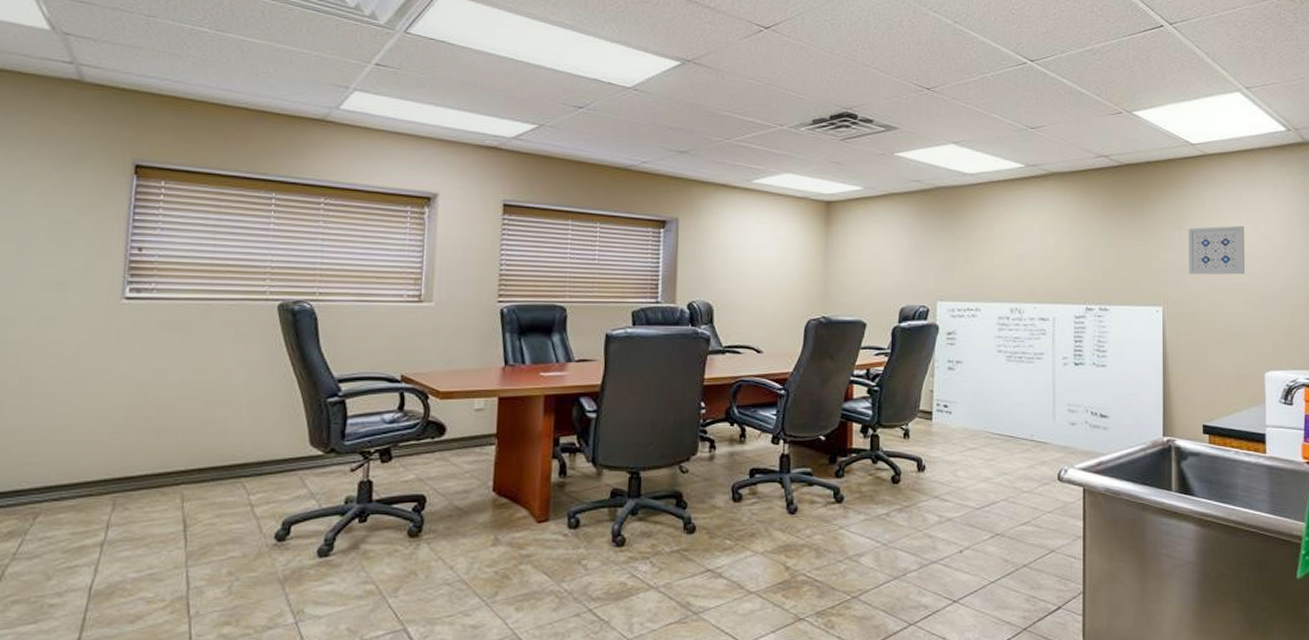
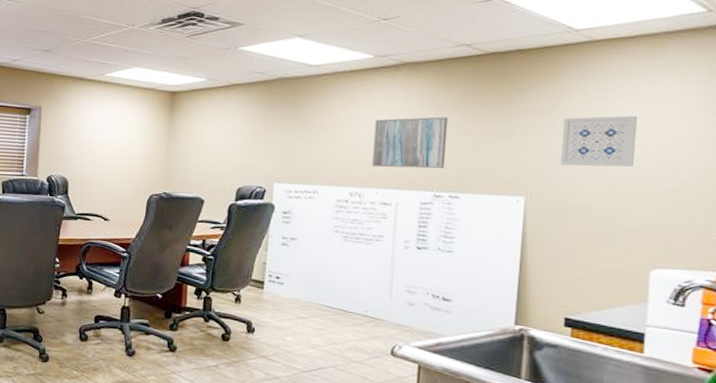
wall art: none [1029,228,1094,281] -> present [372,116,449,169]

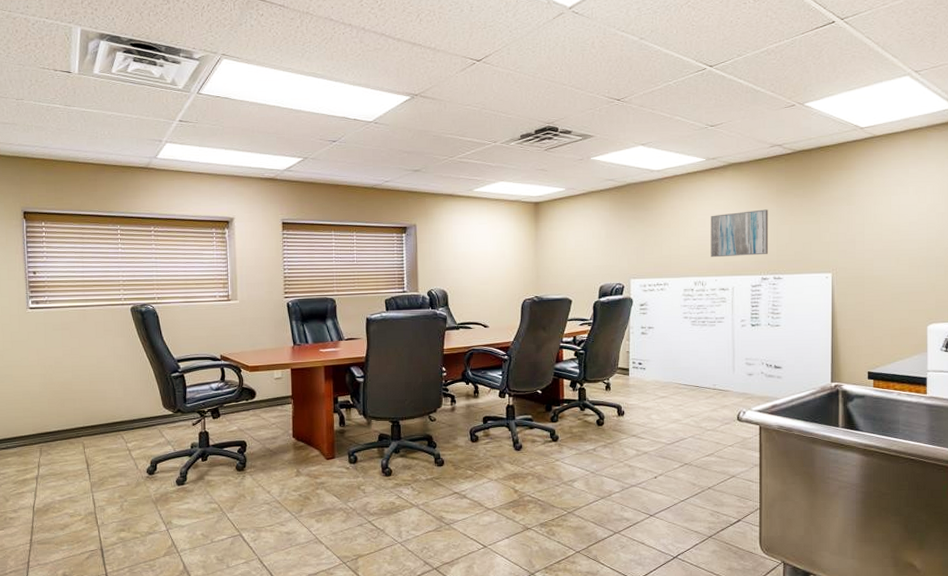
wall art: present [561,115,638,167] -> none [857,198,911,244]

